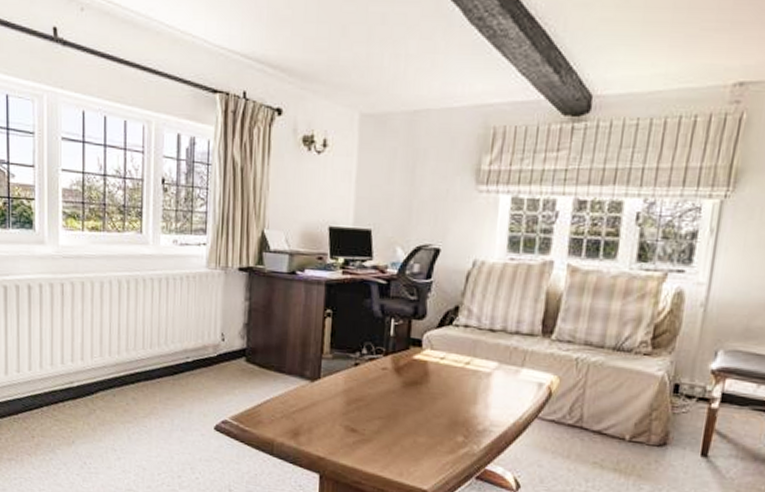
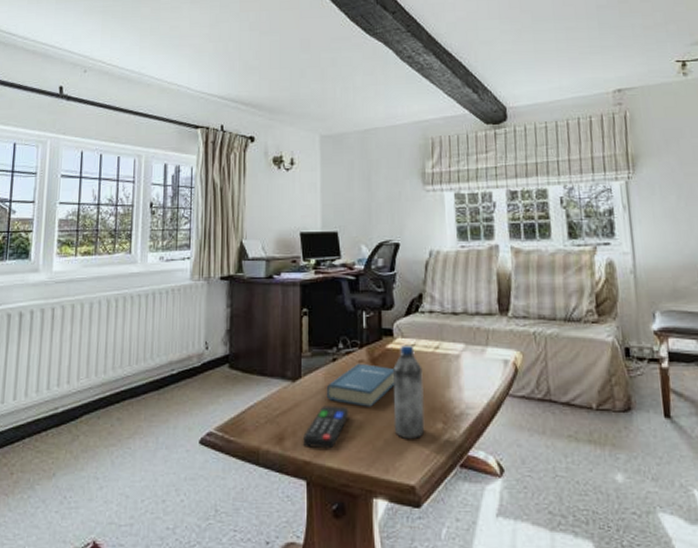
remote control: none [318,407,367,449] -> present [303,405,348,449]
hardback book: none [345,370,420,414] -> present [326,363,395,407]
water bottle: none [412,357,449,449] -> present [393,344,425,440]

